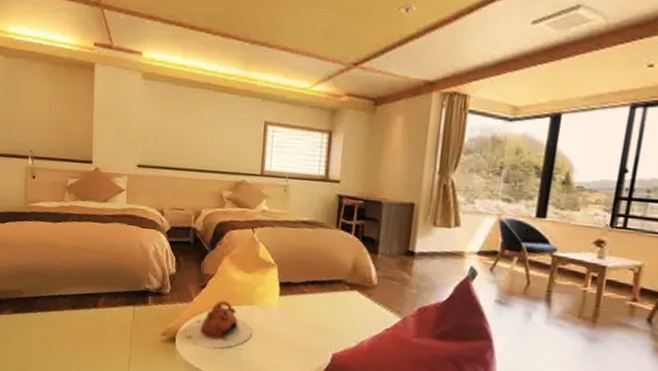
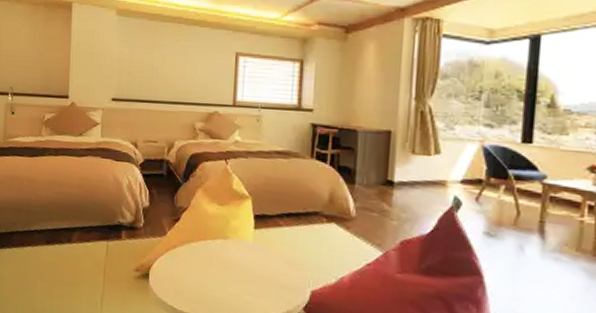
teapot: present [184,300,253,350] -> none [157,234,228,286]

